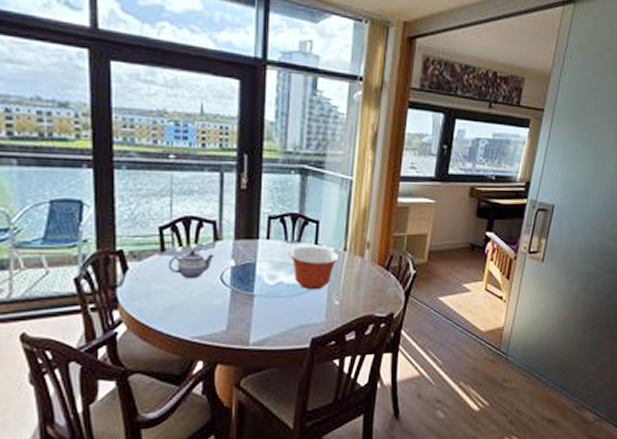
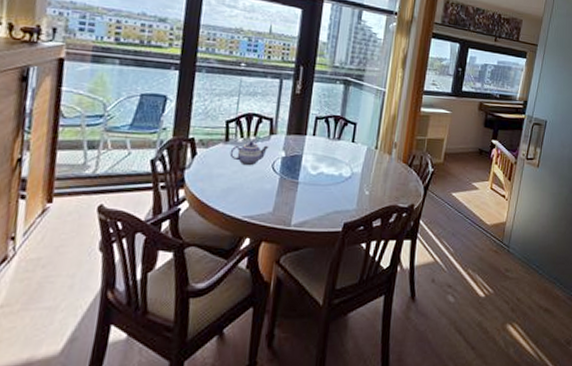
mixing bowl: present [289,246,340,290] -> none [330,143,372,181]

